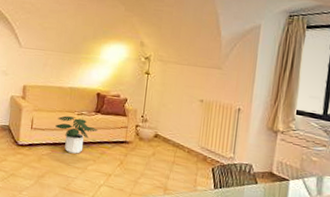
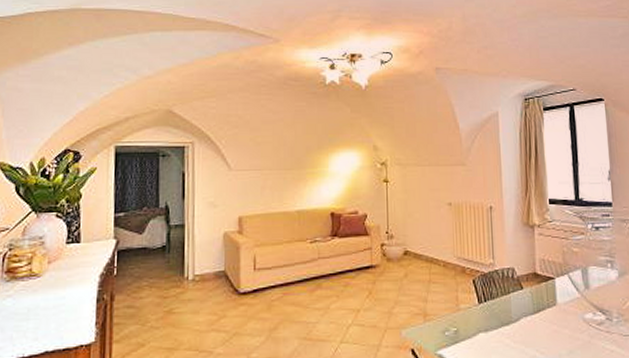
potted plant: present [55,115,98,154] -> none [285,246,337,292]

